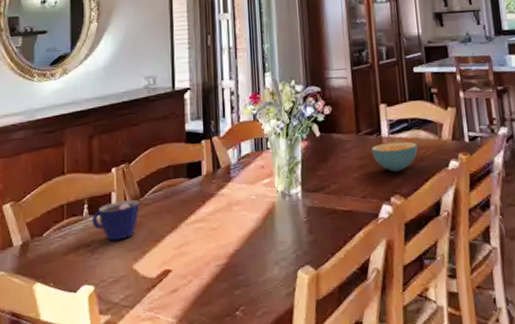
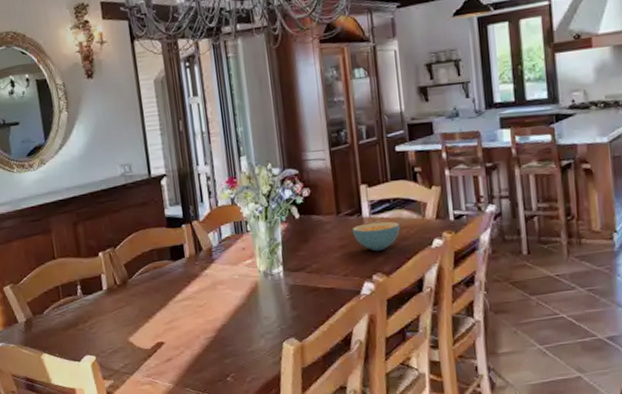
cup: present [91,199,140,241] -> none [85,280,129,318]

